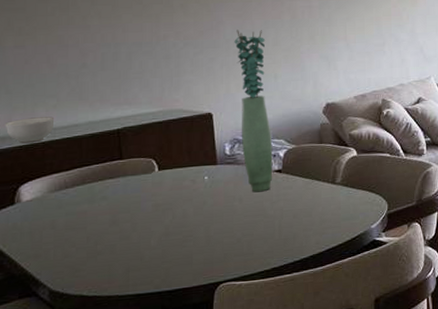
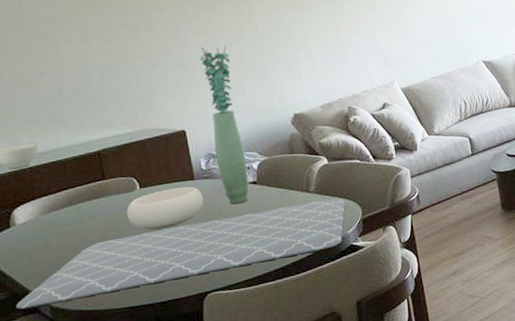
placemat: none [11,191,372,292] -> present [16,198,346,310]
bowl: none [142,171,225,215] -> present [127,186,204,230]

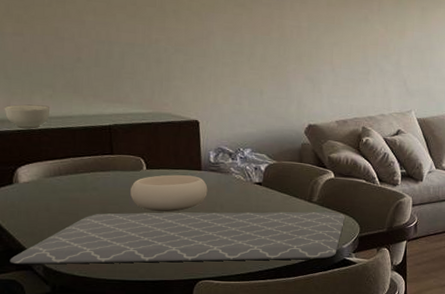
vase: present [200,46,249,205] -> none [223,41,255,201]

